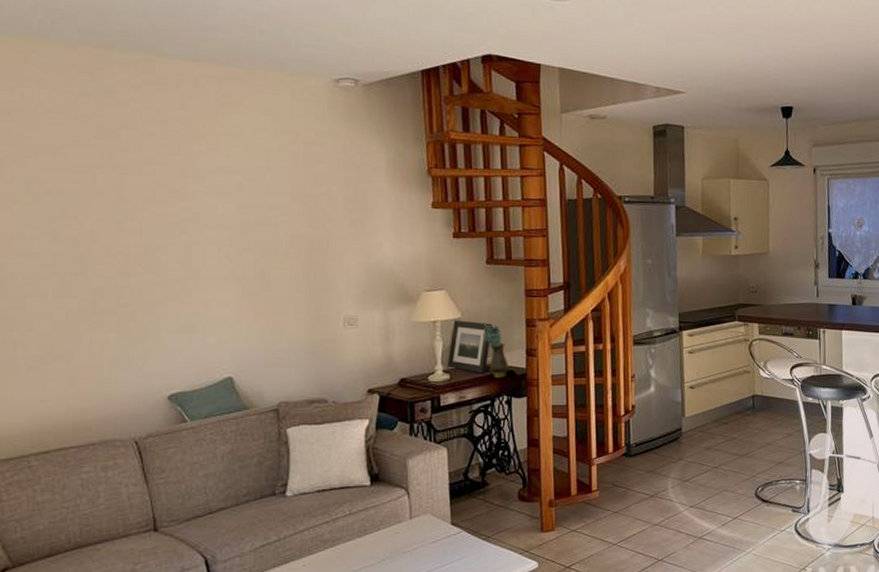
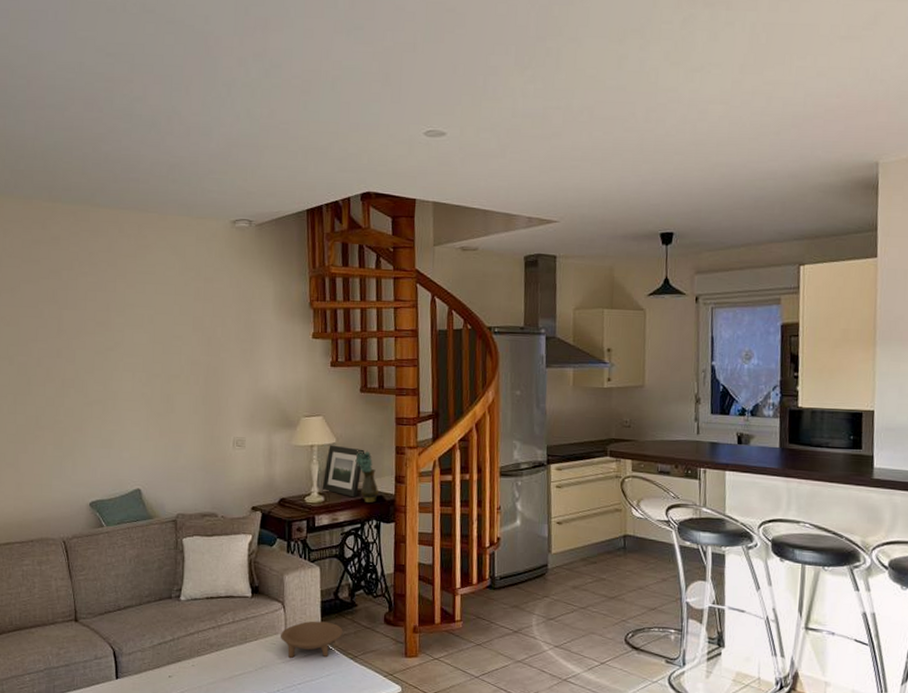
bowl: none [404,504,474,545] -> present [280,621,343,658]

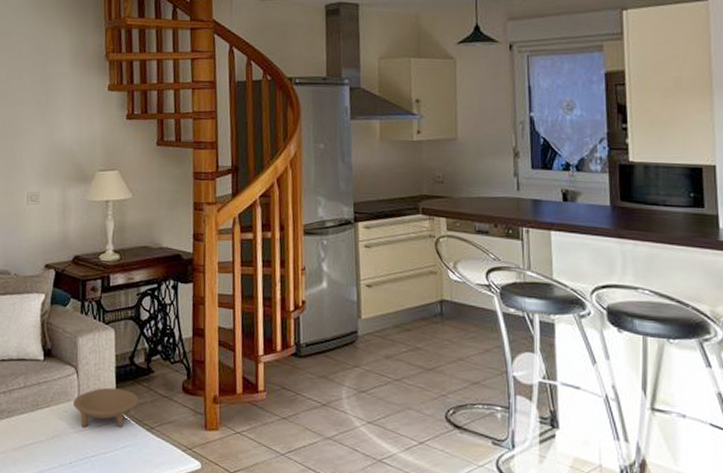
picture frame: present [322,445,364,498] -> none [117,200,161,256]
vase: present [355,450,378,503] -> none [151,206,176,262]

